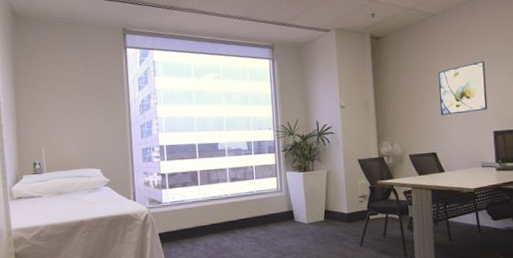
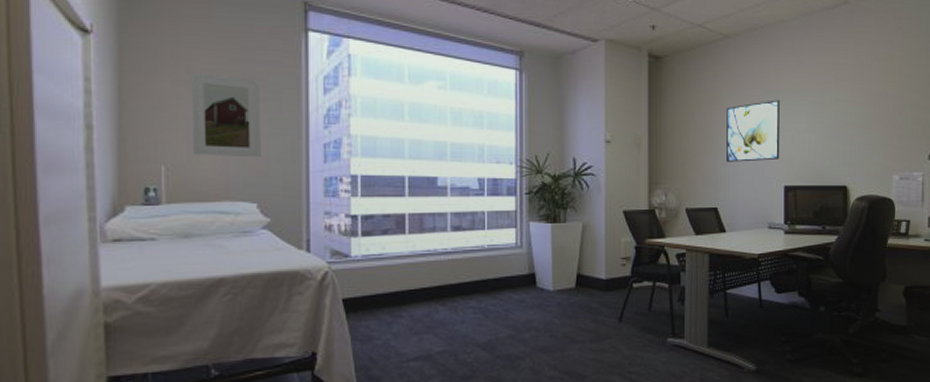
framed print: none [56,84,101,140] -> present [191,73,261,158]

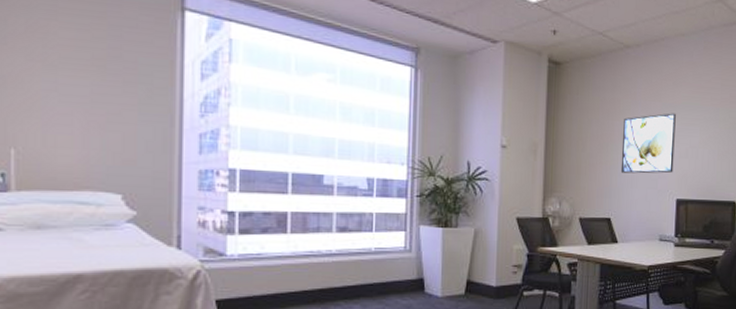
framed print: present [191,73,261,158] -> none [47,47,128,145]

